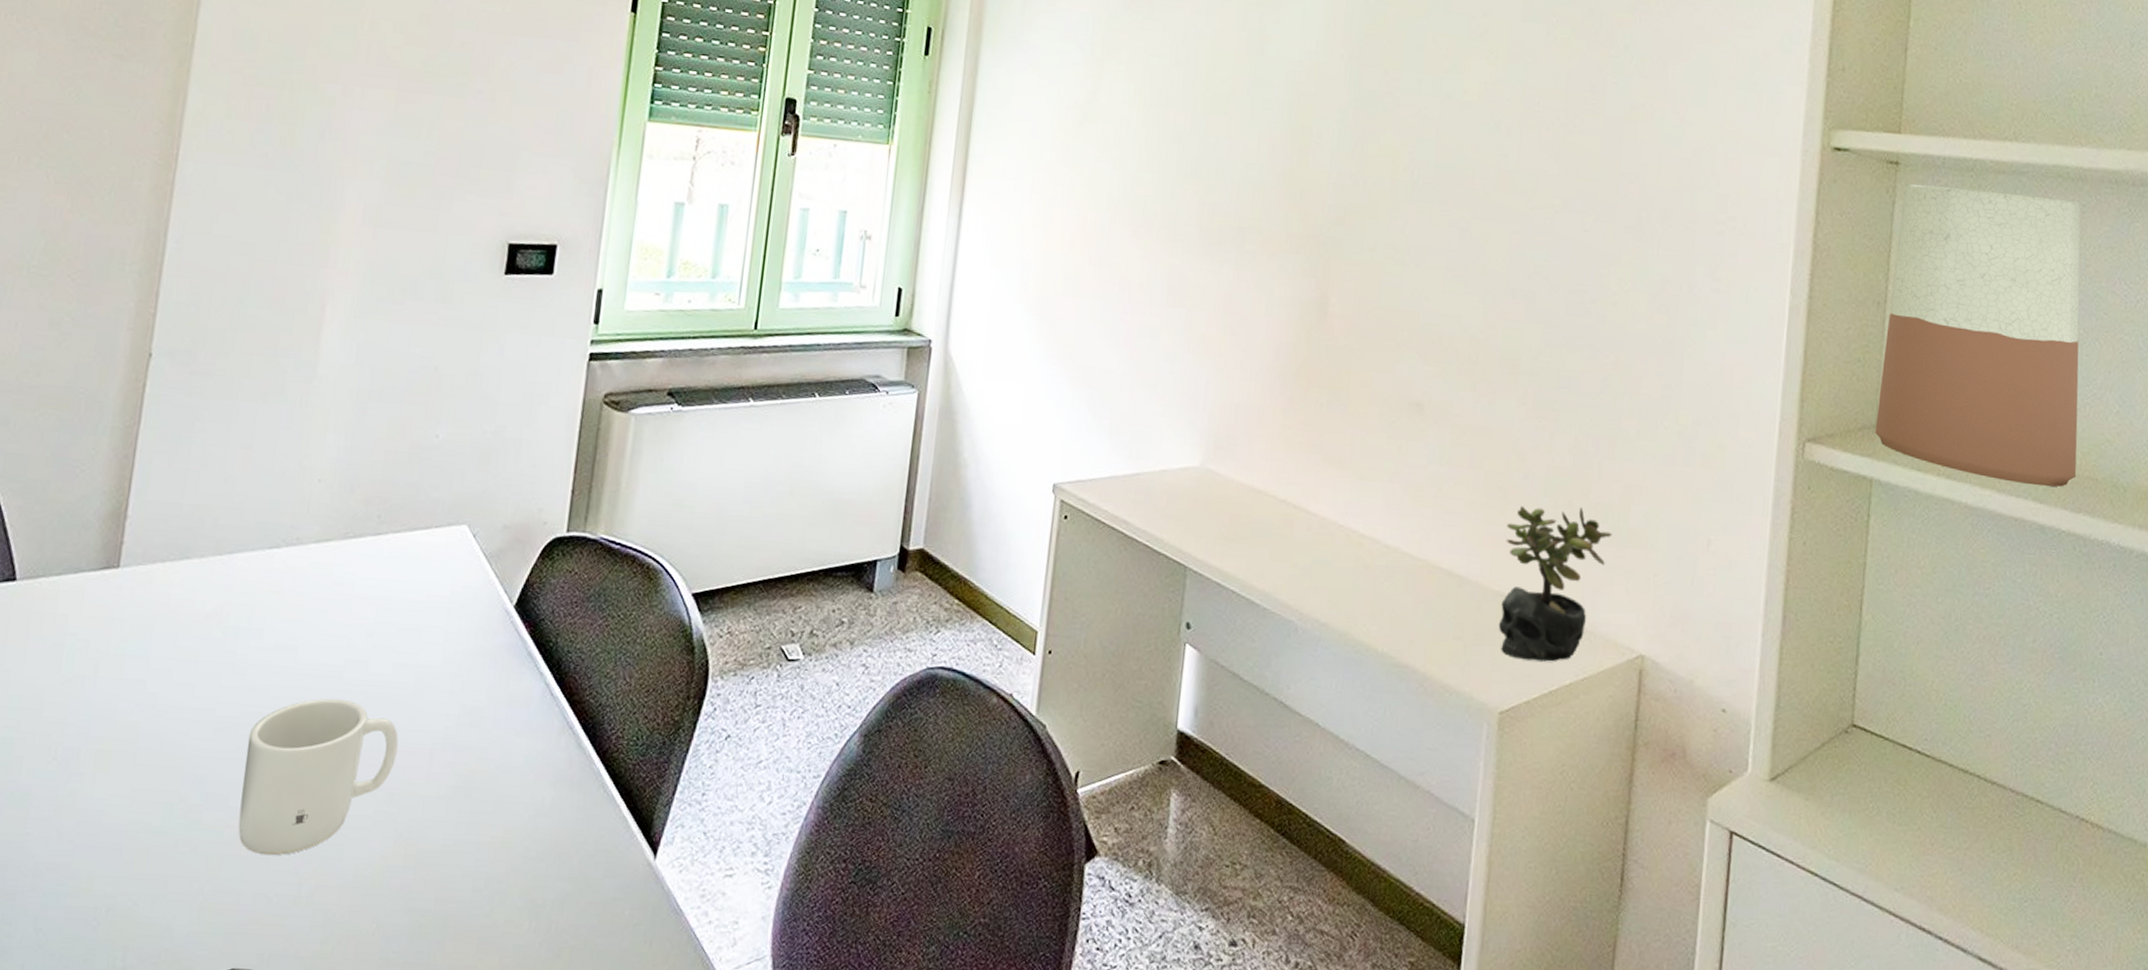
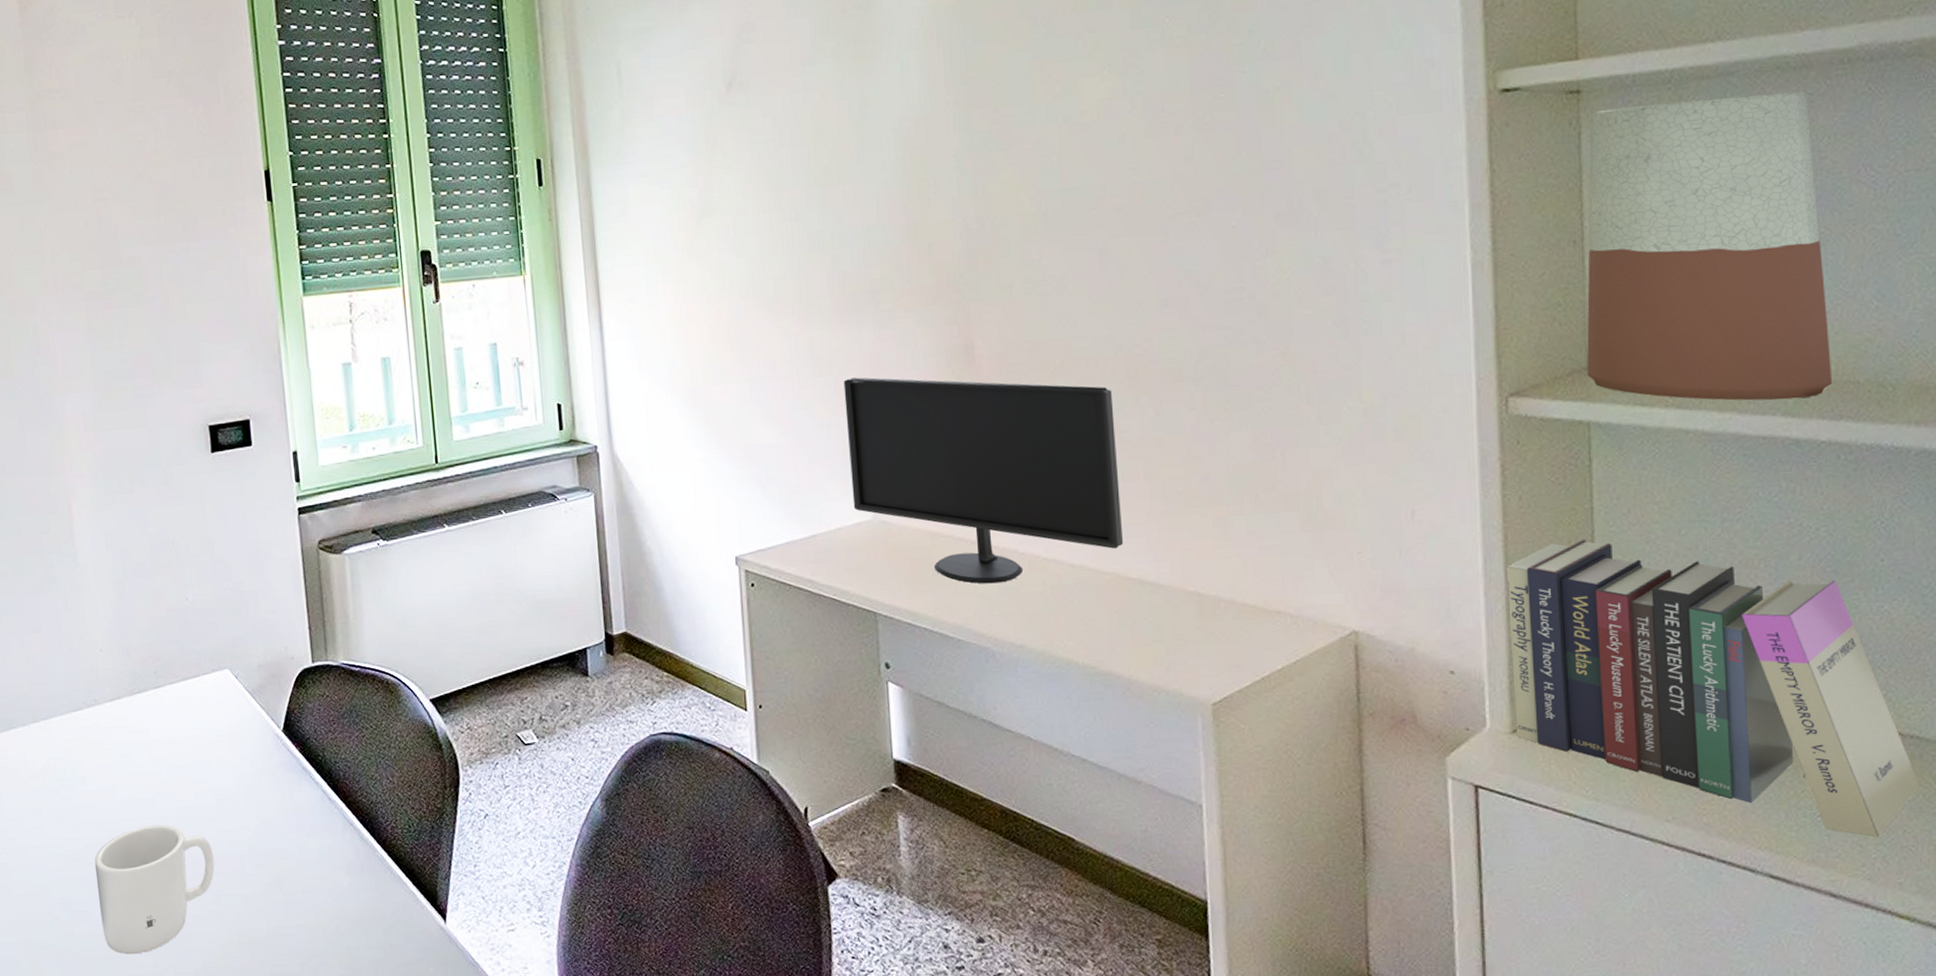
computer monitor: none [1183,314,1451,554] -> present [843,377,1124,584]
succulent plant: present [1498,506,1613,662] -> none [1192,499,1307,652]
books: none [1773,592,2113,929] -> present [1506,539,1920,838]

